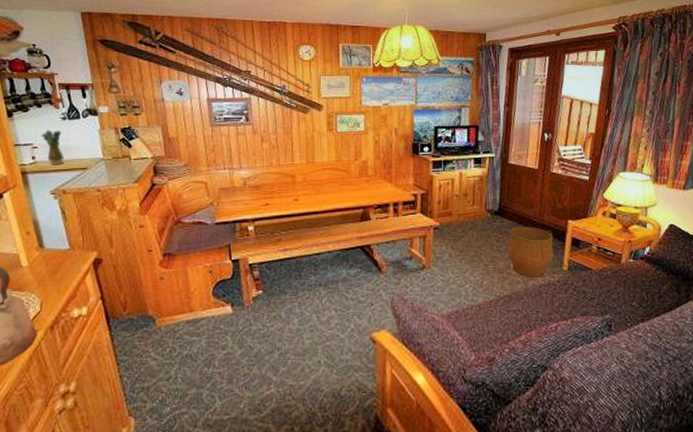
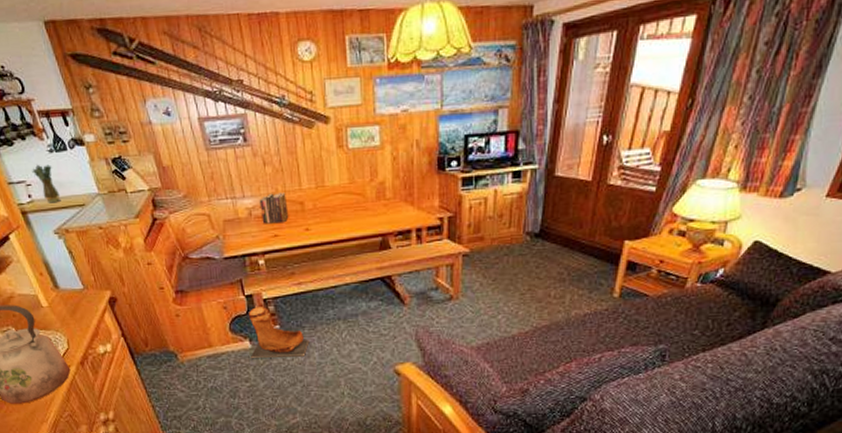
boot: none [231,272,290,325] -> present [248,307,309,359]
books: none [254,166,281,193] -> present [259,192,289,224]
basket: present [507,227,554,278] -> none [547,250,605,306]

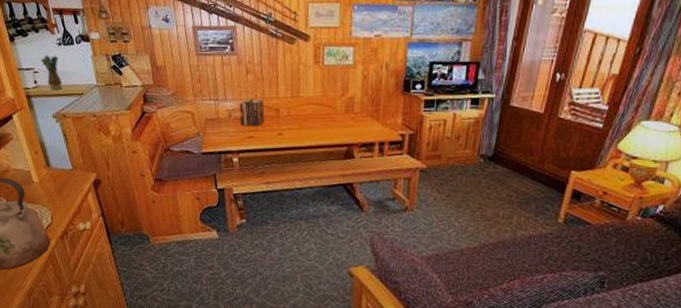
boot: present [248,307,309,359] -> none [217,200,272,251]

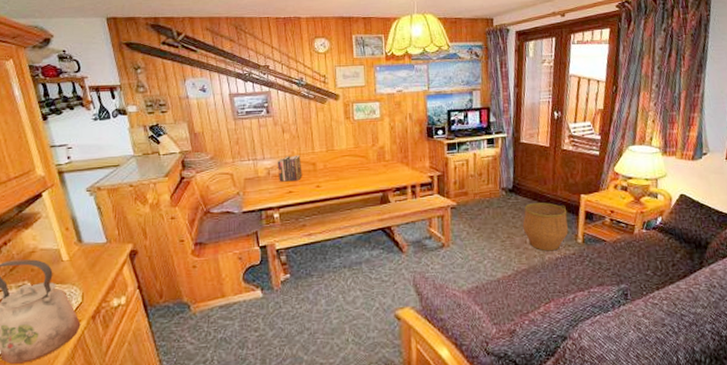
vase: present [41,54,63,90] -> none [75,130,98,164]
basket: none [497,174,552,228] -> present [522,202,568,252]

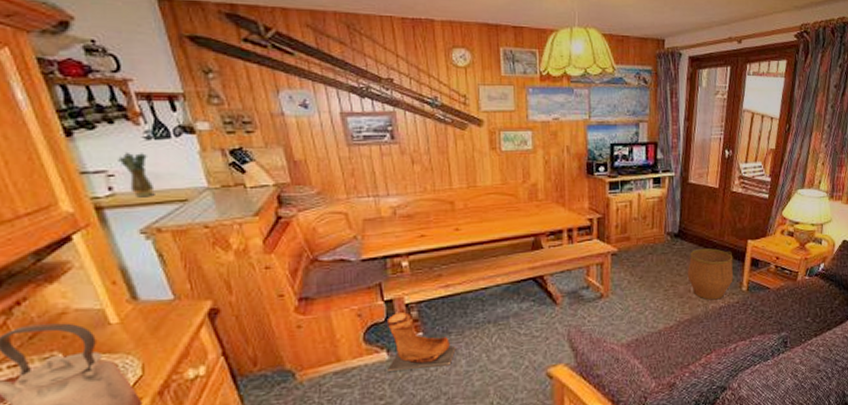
vase: none [75,130,98,164] -> present [118,151,155,198]
boot: none [261,257,317,308] -> present [386,312,456,373]
books: present [277,155,303,182] -> none [405,191,438,224]

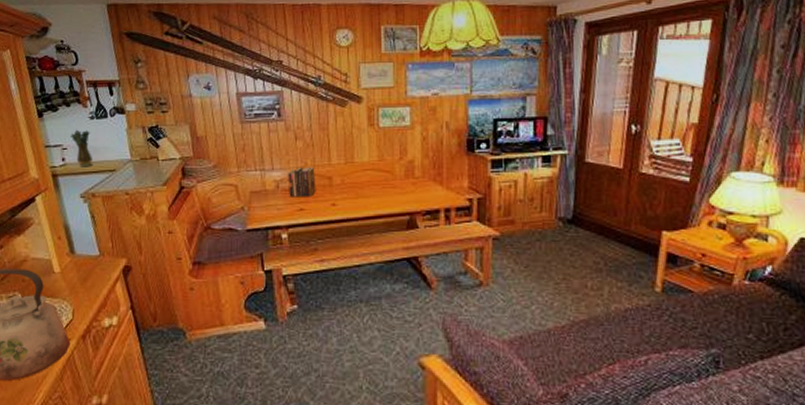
boot: present [386,312,456,373] -> none [264,284,328,342]
books: none [405,191,438,224] -> present [288,167,316,197]
basket: present [687,248,733,300] -> none [583,239,643,300]

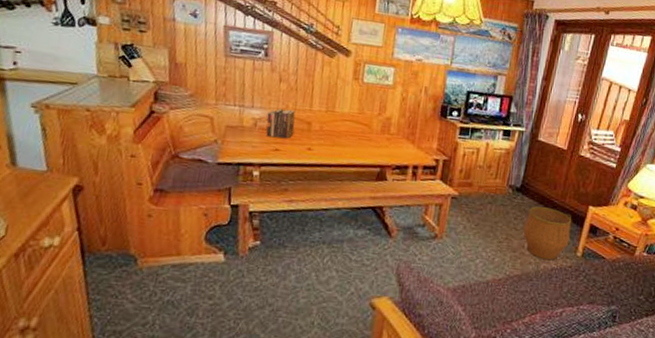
vase: present [70,129,93,167] -> none [26,33,53,76]
basket: none [583,239,643,300] -> present [523,206,572,261]

